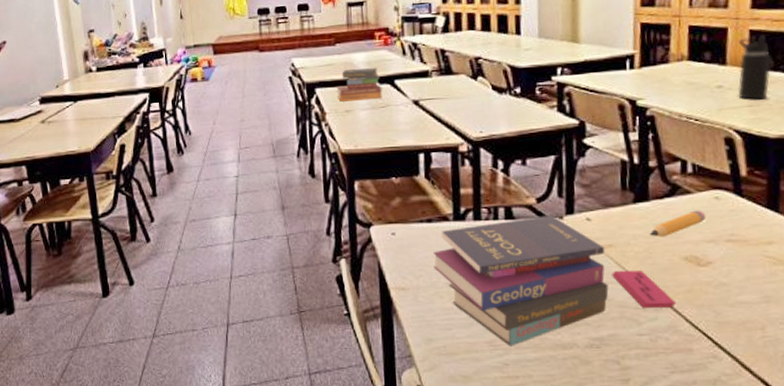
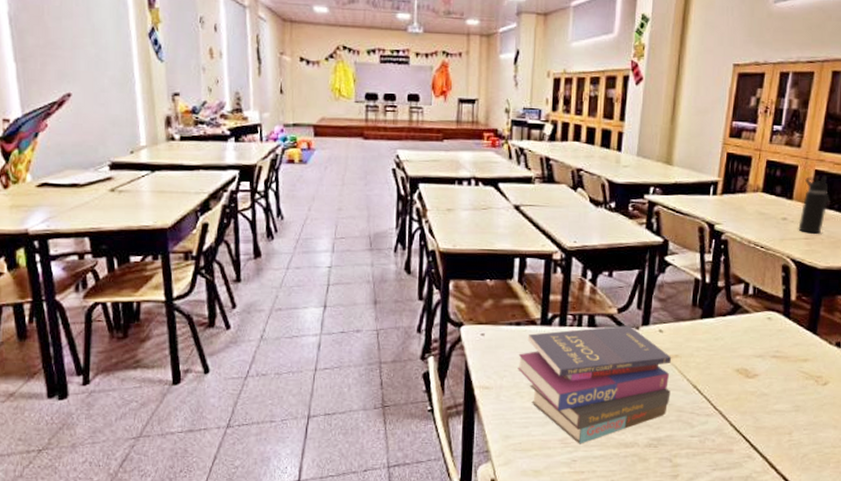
books: present [336,68,383,102] -> none [440,167,485,201]
eraser: present [612,270,676,308] -> none [675,378,724,413]
pencil: present [649,210,707,237] -> none [710,328,759,351]

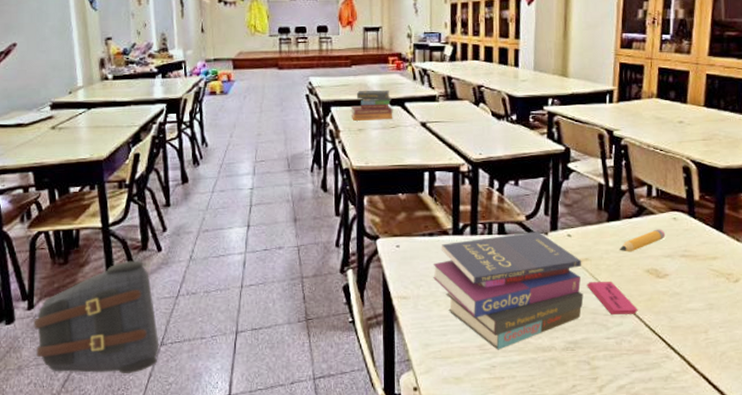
backpack: none [89,338,226,456] -> present [33,260,159,375]
books: none [440,167,485,201] -> present [350,90,393,121]
eraser: none [675,378,724,413] -> present [587,281,638,315]
pencil: none [710,328,759,351] -> present [619,229,666,252]
water bottle: present [798,176,830,235] -> none [695,79,723,136]

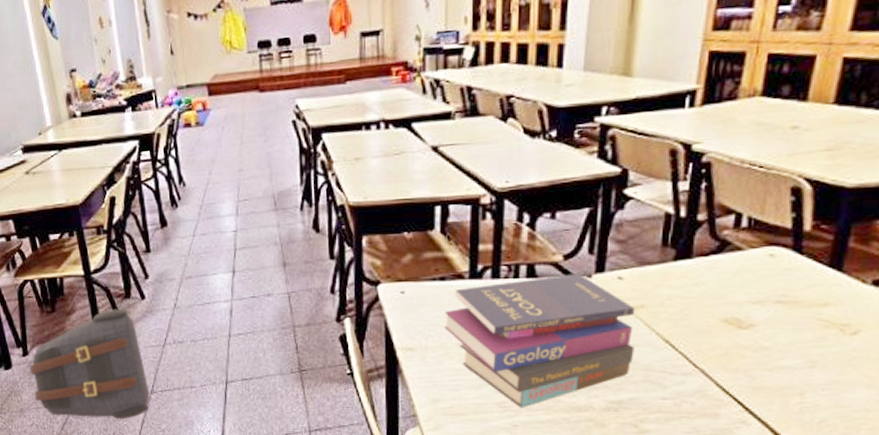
books: present [350,90,393,121] -> none [345,109,397,149]
eraser: present [587,281,638,315] -> none [640,332,708,372]
pencil: present [619,229,666,252] -> none [687,268,756,298]

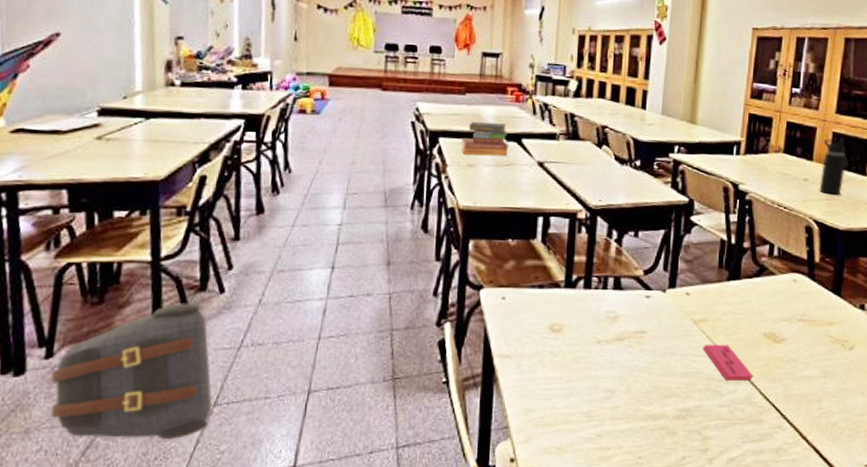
books: none [345,109,397,149] -> present [461,121,509,157]
books: present [444,273,636,408] -> none [540,288,699,417]
eraser: none [640,332,708,372] -> present [703,344,753,381]
water bottle: none [816,64,866,144] -> present [819,138,847,196]

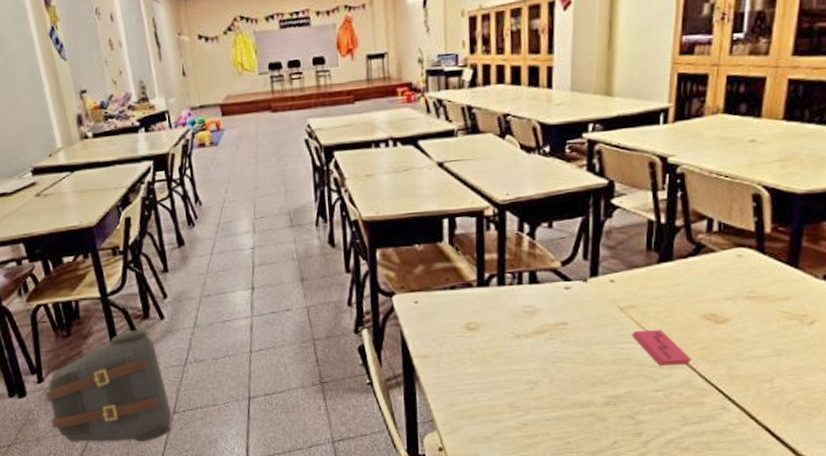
books: present [461,121,509,157] -> none [356,128,405,166]
water bottle: present [819,138,847,196] -> none [770,84,808,155]

